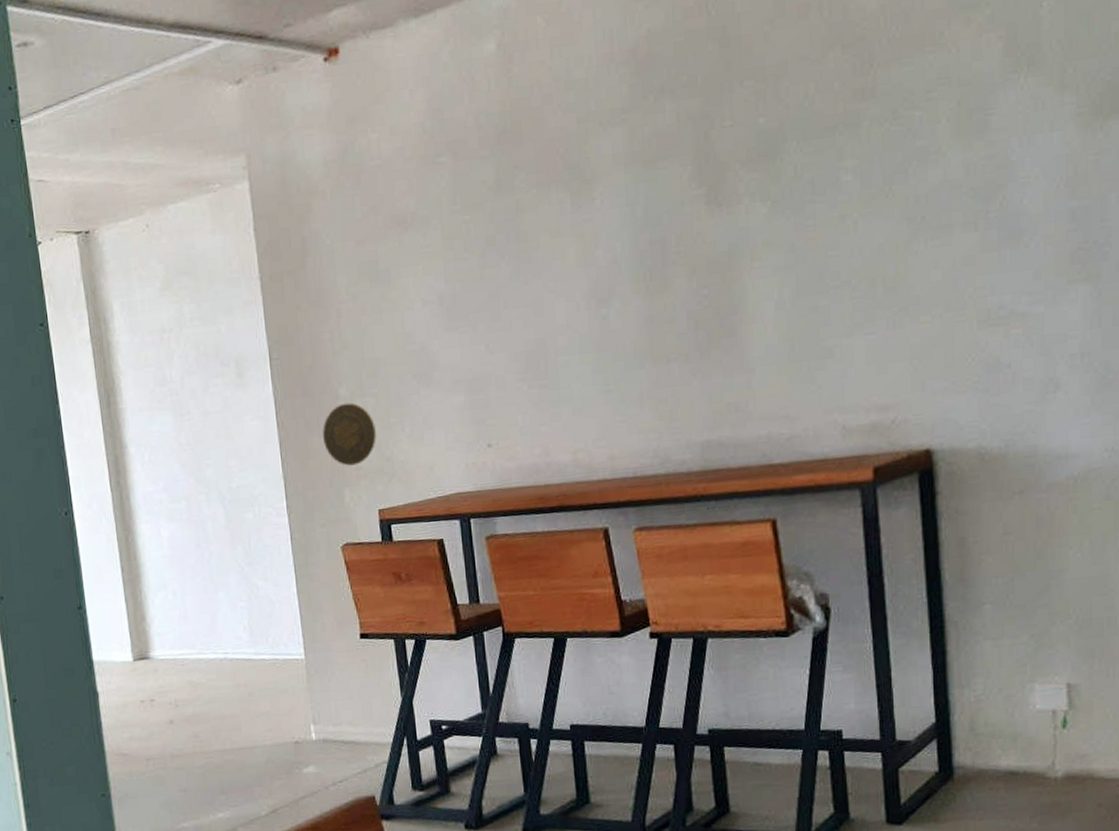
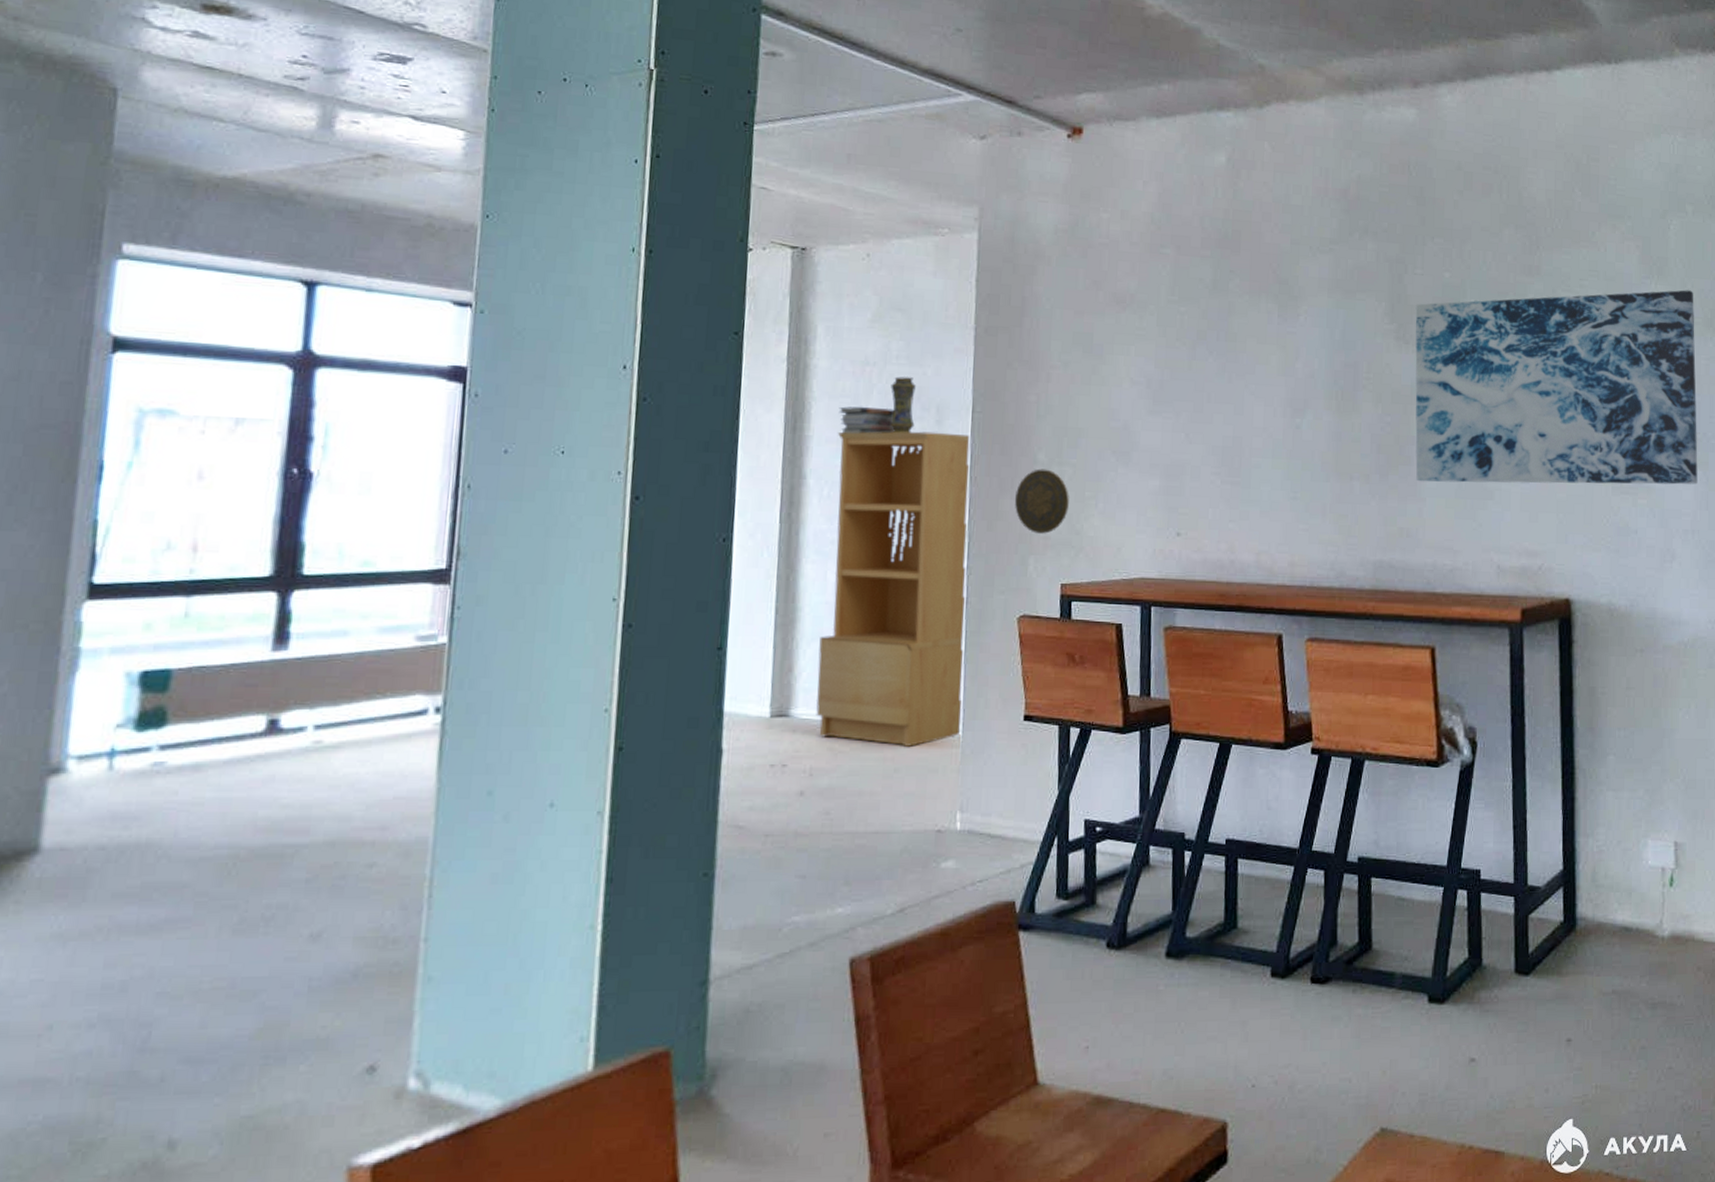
book stack: none [145,369,200,401] -> present [838,406,895,434]
bookcase: none [147,382,304,673] -> present [815,431,970,747]
vase: none [189,337,217,392] -> present [891,376,916,433]
wall art: none [727,75,1087,353] -> present [1415,290,1698,485]

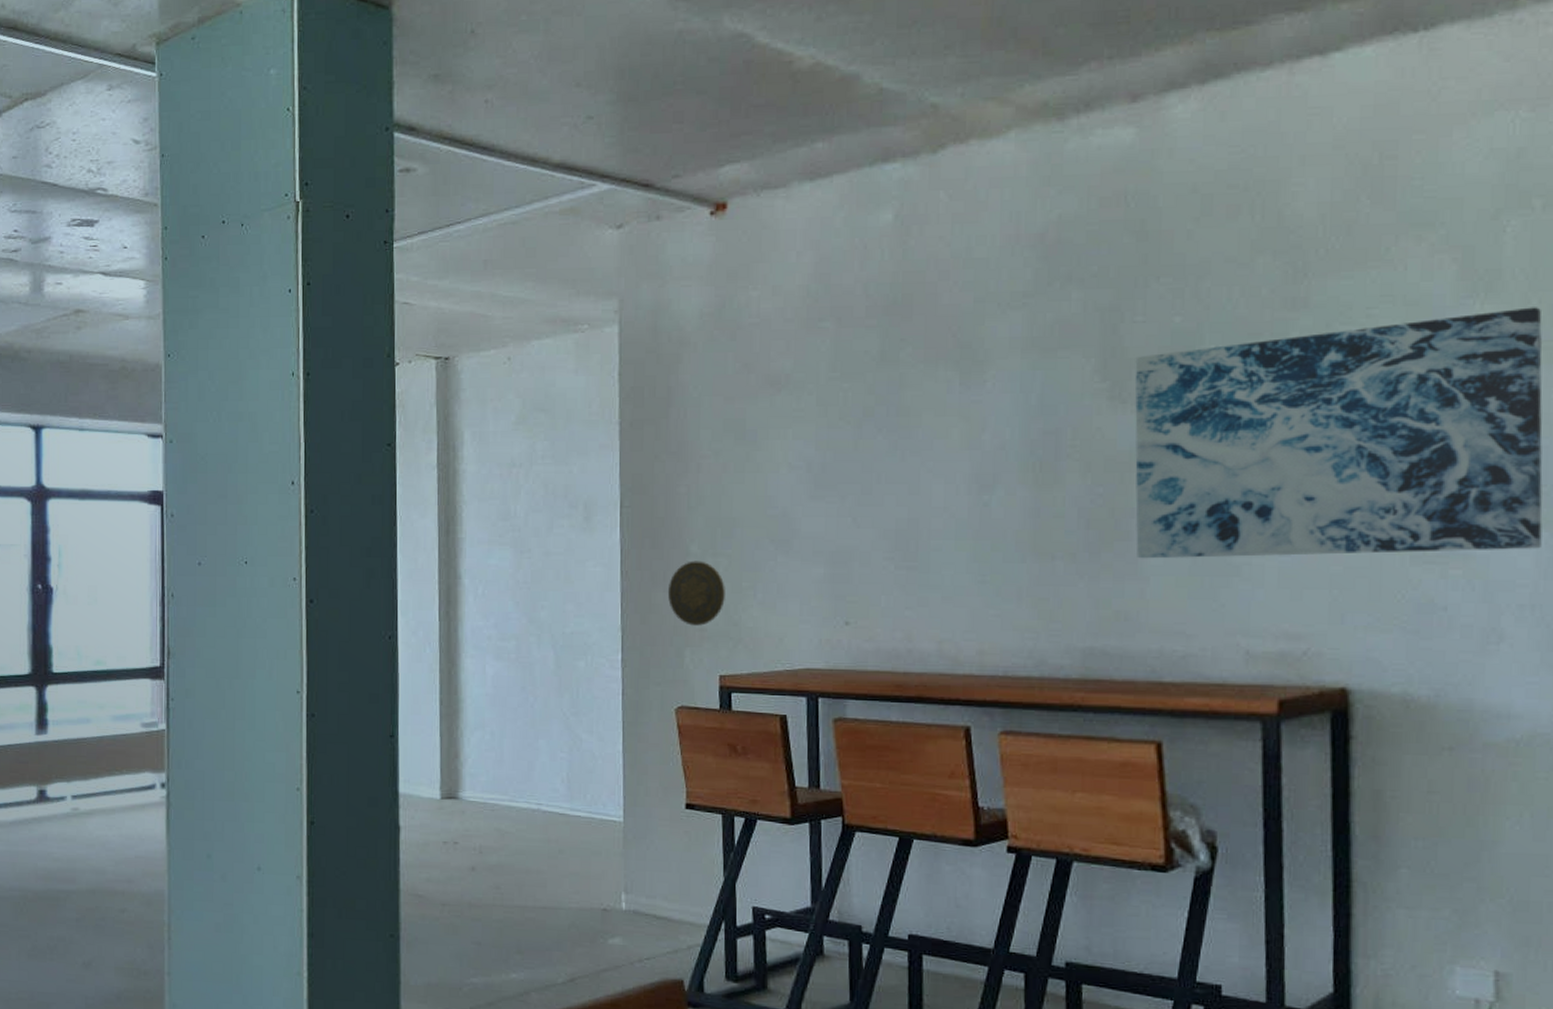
bookcase: present [815,431,970,747] -> none [481,528,623,830]
book stack: present [838,406,895,434] -> none [488,507,544,535]
vase: present [891,376,916,433] -> none [538,476,563,531]

